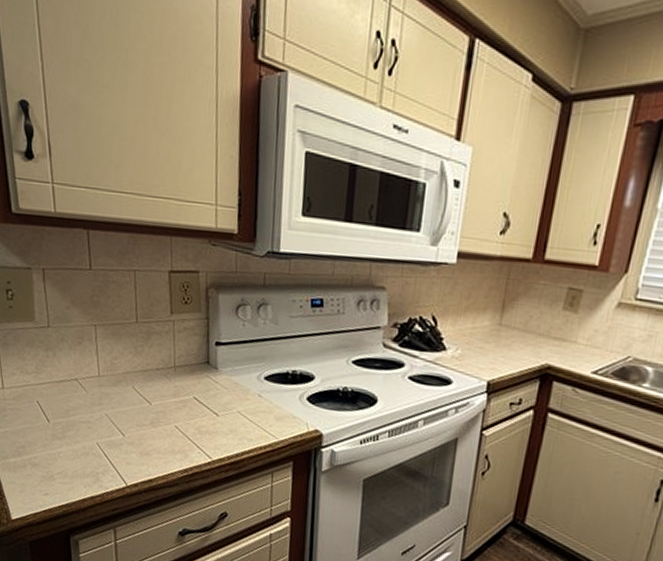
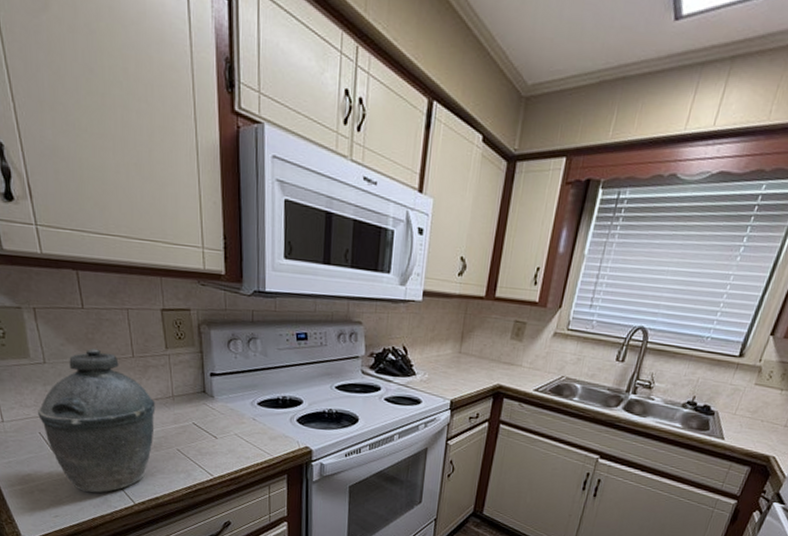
kettle: none [38,312,156,472] -> present [38,348,156,493]

